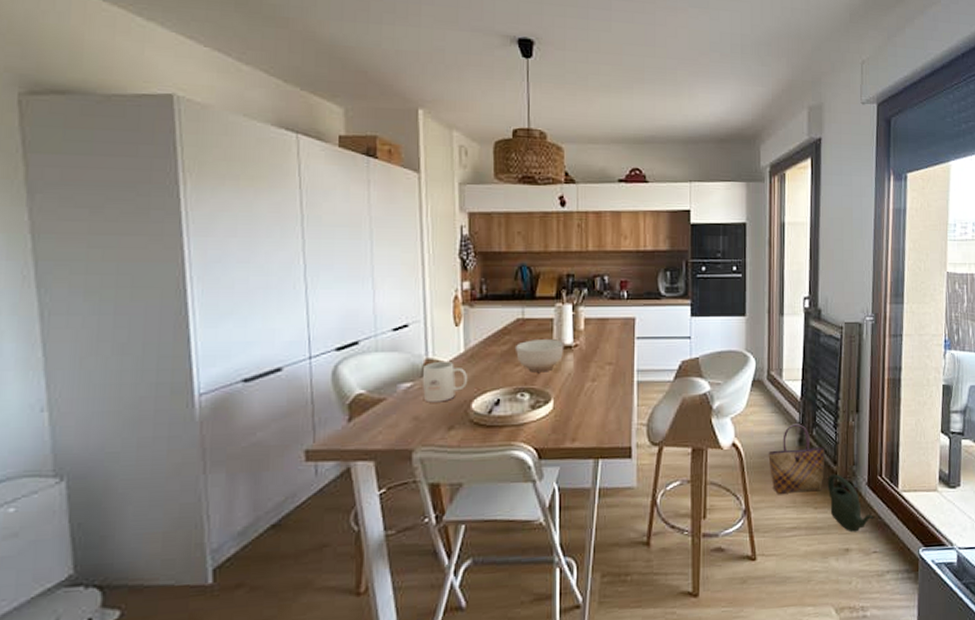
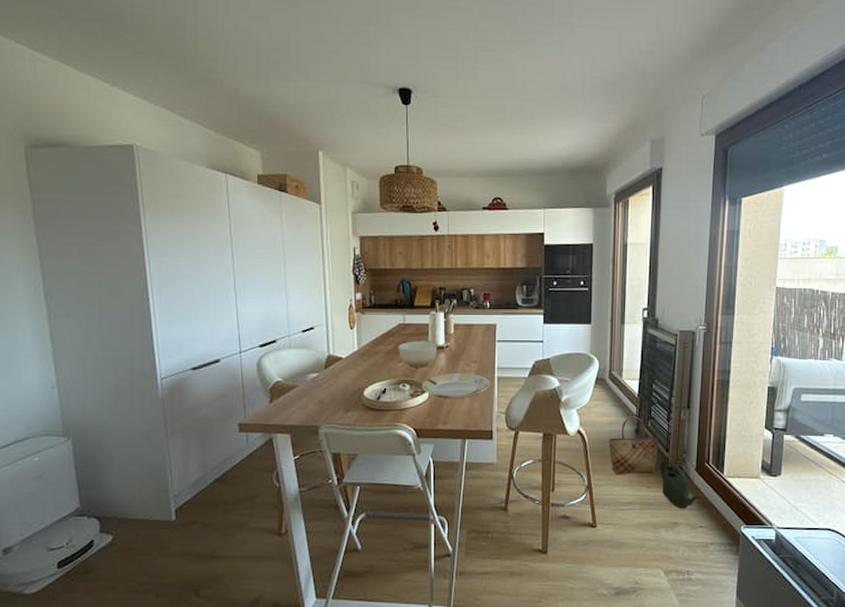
mug: present [422,360,468,403] -> none [325,356,361,390]
plate: none [544,377,629,410] -> present [421,373,490,399]

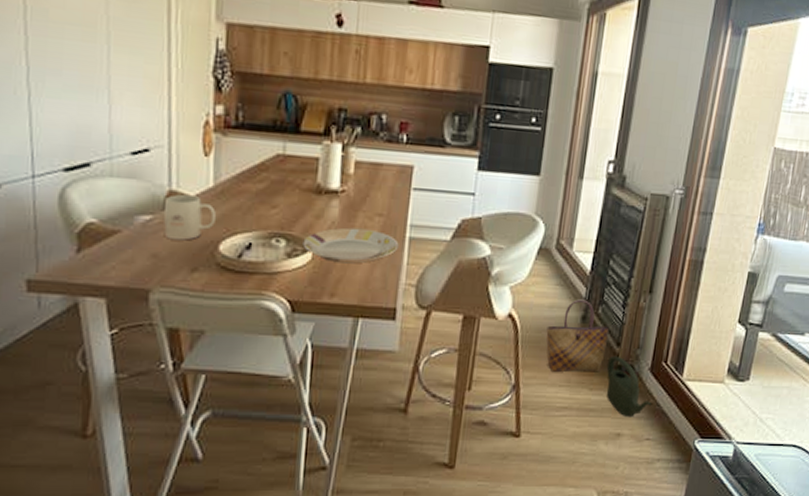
mug: none [325,356,361,390] -> present [163,194,217,241]
bowl: present [397,341,438,368] -> none [272,179,330,218]

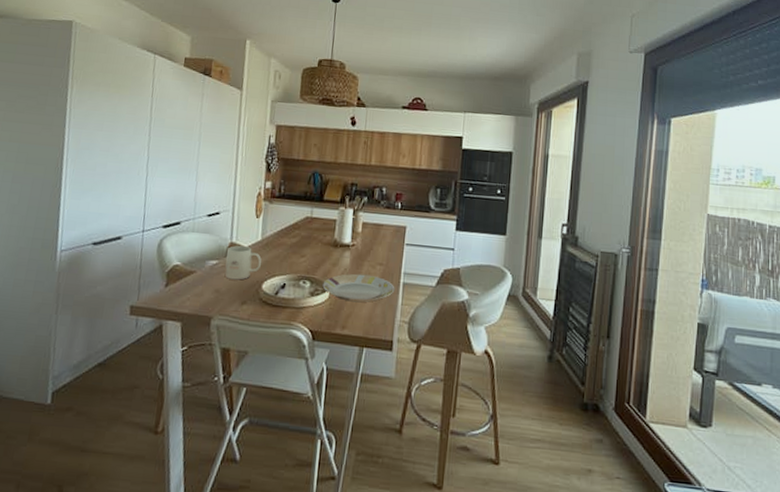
tote bag: present [546,299,609,372] -> none [518,340,573,409]
watering can: present [606,355,652,418] -> none [574,394,619,455]

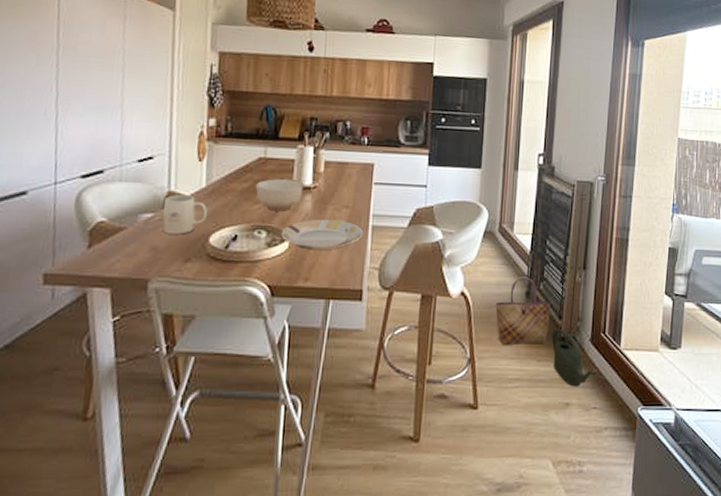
bowl: none [302,236,344,265] -> present [255,179,304,211]
tote bag: none [518,340,573,409] -> present [495,277,550,345]
watering can: none [574,394,619,455] -> present [551,328,596,387]

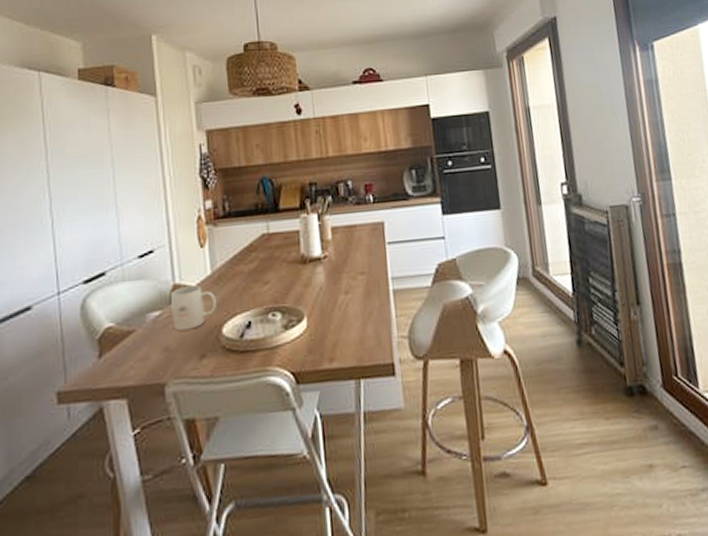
bowl: present [255,179,304,211] -> none [262,252,313,290]
plate: present [281,219,363,251] -> none [296,288,385,327]
tote bag: present [495,277,550,345] -> none [545,322,611,405]
watering can: present [551,328,596,387] -> none [616,377,677,444]

